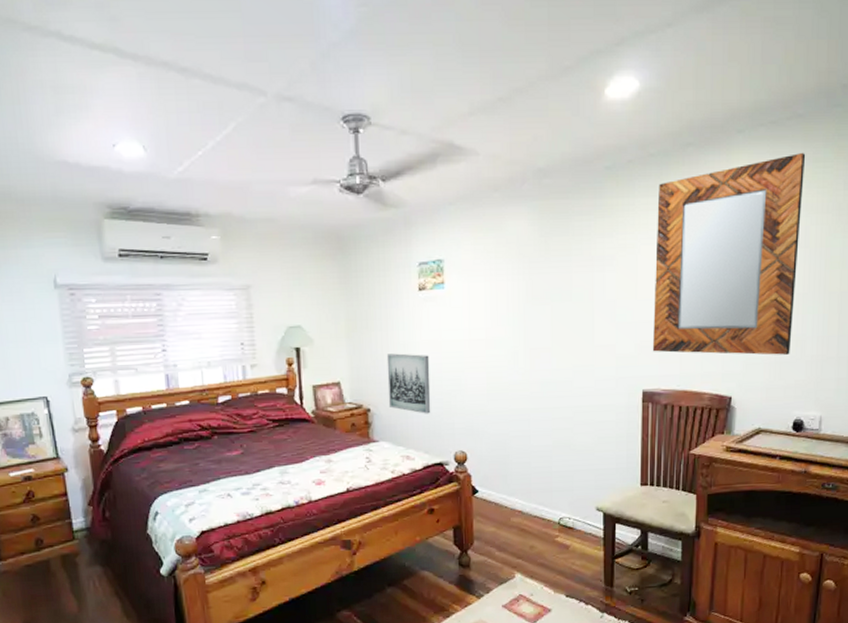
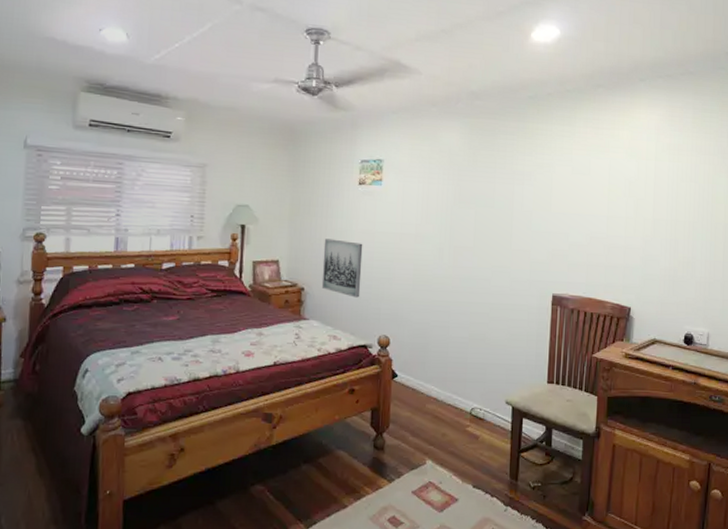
home mirror: present [653,153,806,355] -> none [563,103,696,274]

